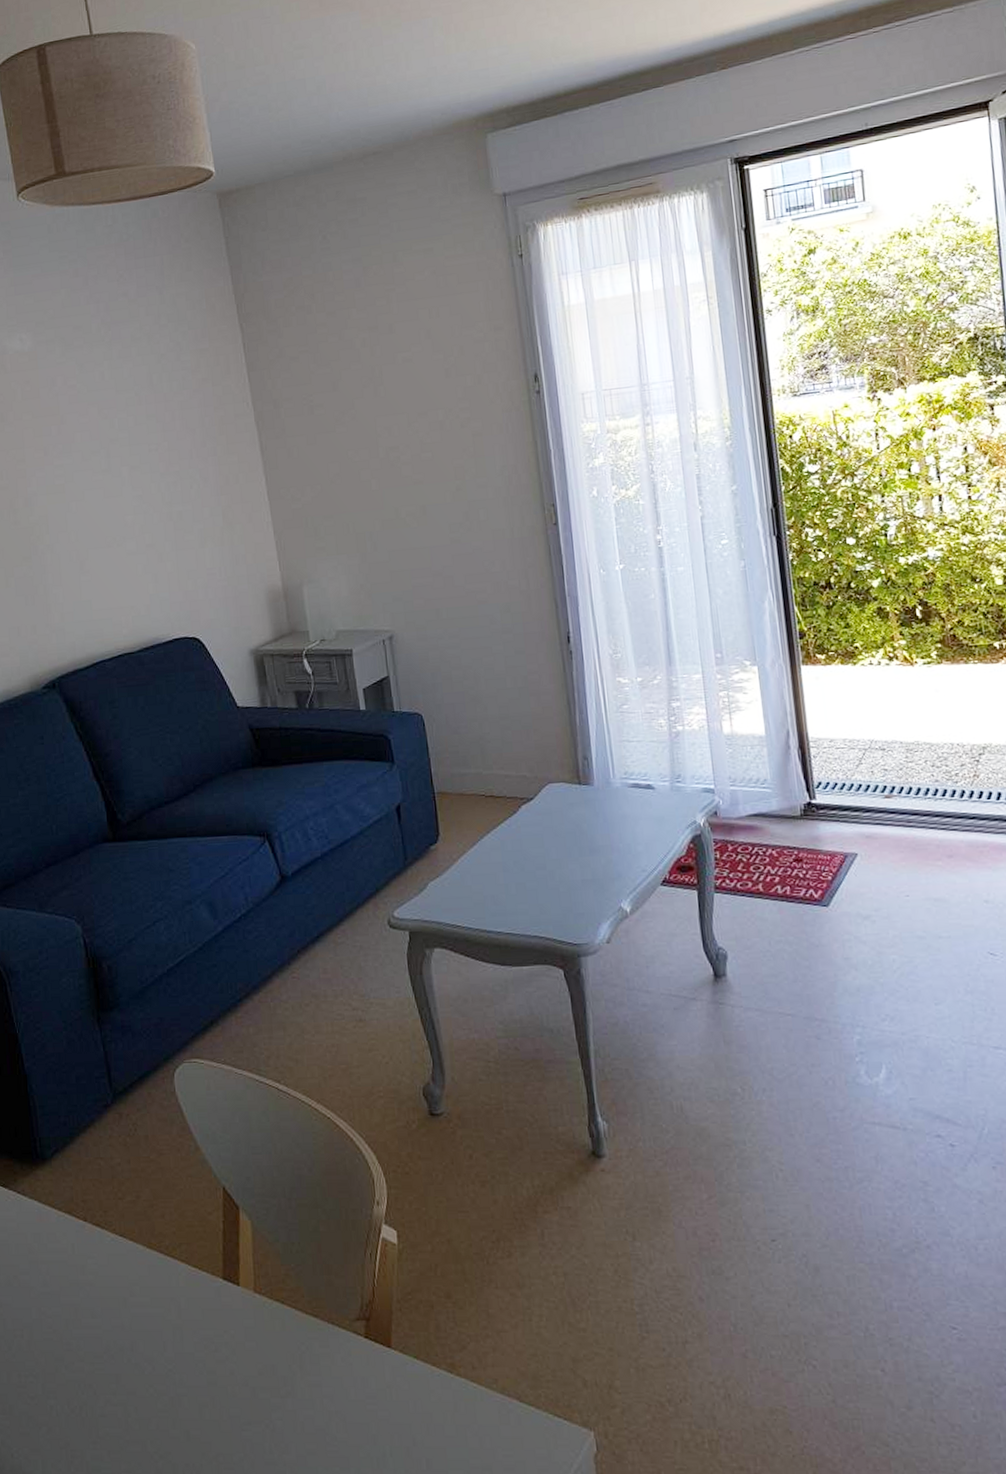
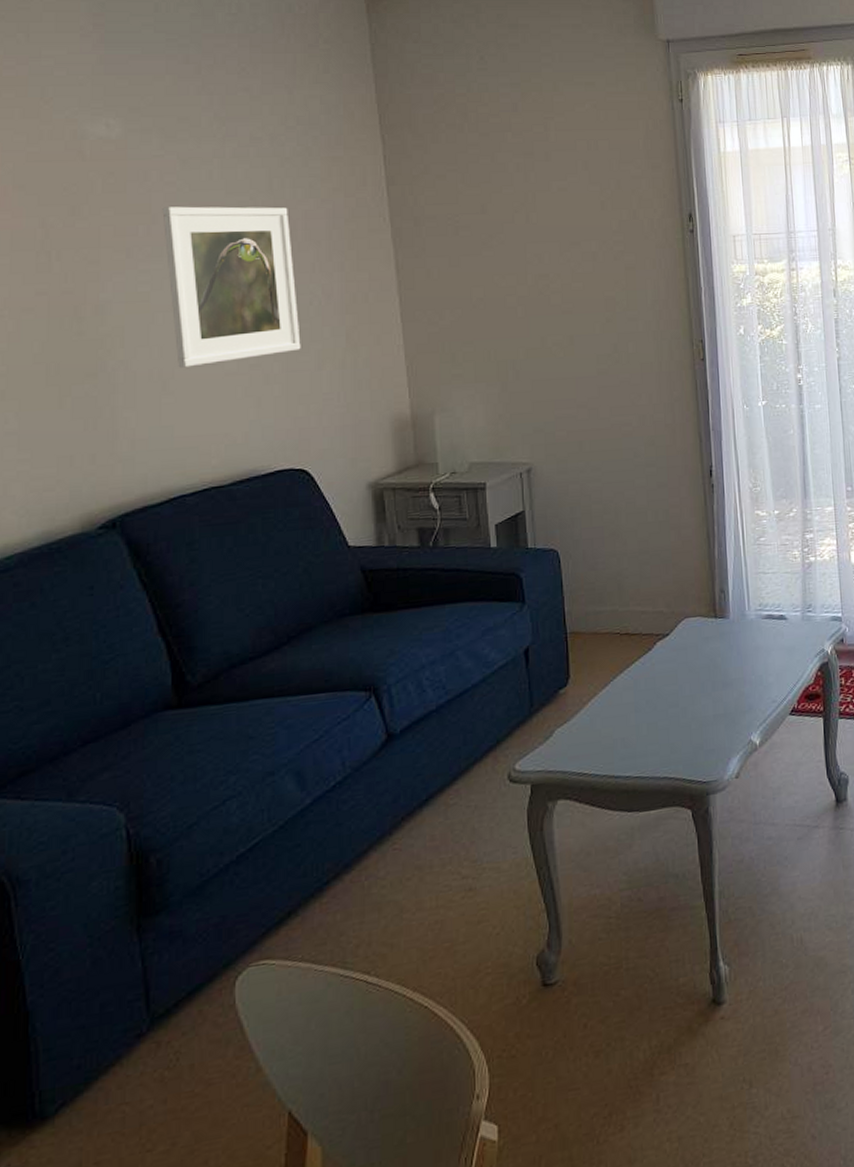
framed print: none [68,400,186,550] -> present [162,206,301,368]

